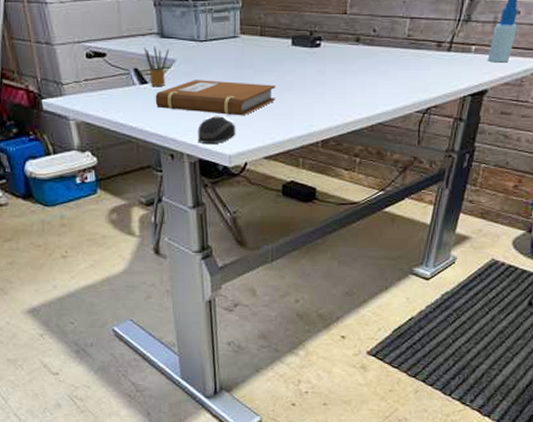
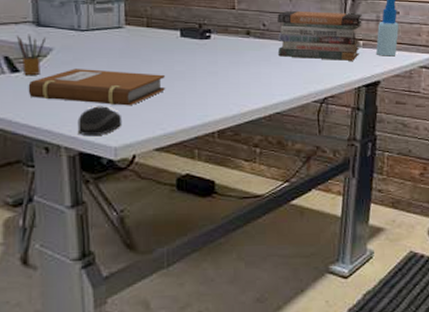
book stack: none [386,14,479,68] -> present [277,11,362,61]

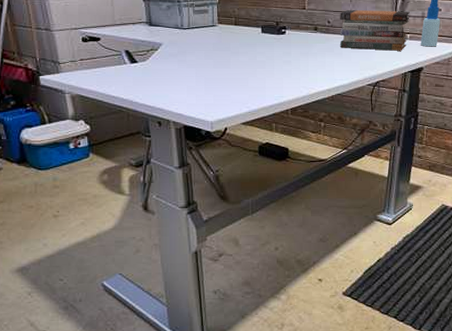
pencil box: present [16,34,45,75] -> none [134,32,156,65]
notebook: present [28,69,165,106] -> none [144,60,249,89]
computer mouse: present [77,106,122,136] -> none [182,89,217,113]

